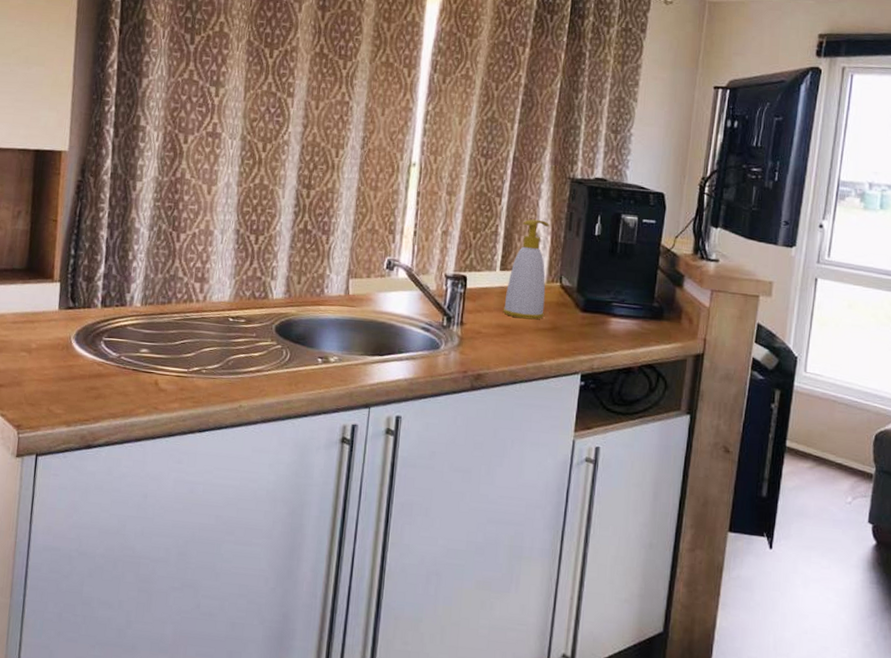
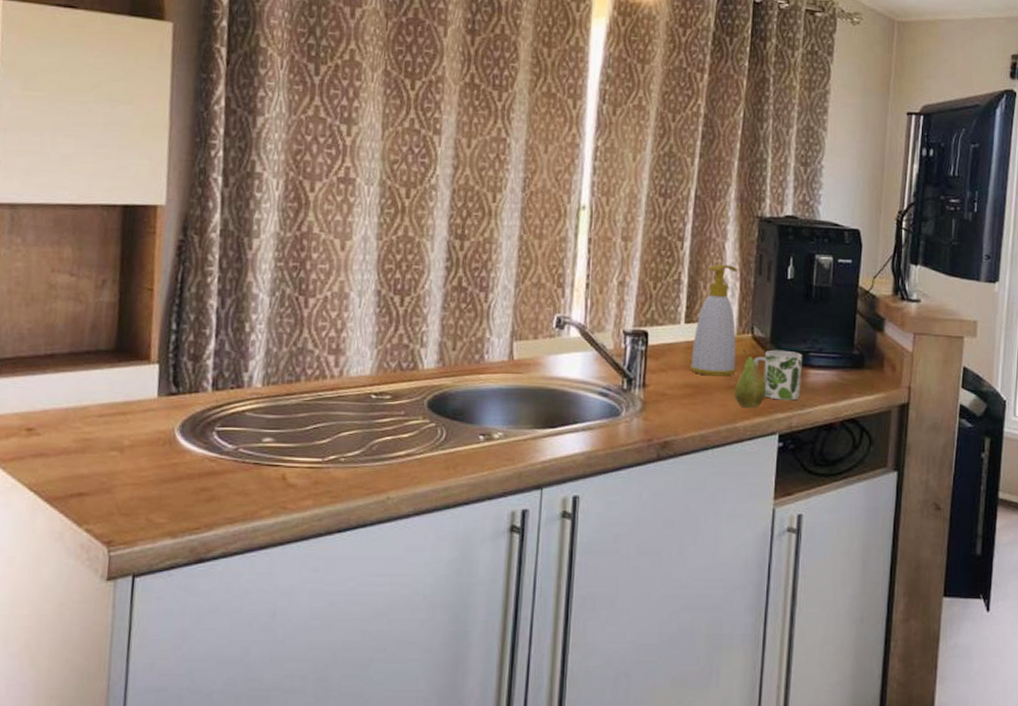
fruit: none [542,297,572,350] -> present [735,350,767,409]
mug: none [561,298,606,345] -> present [754,349,803,401]

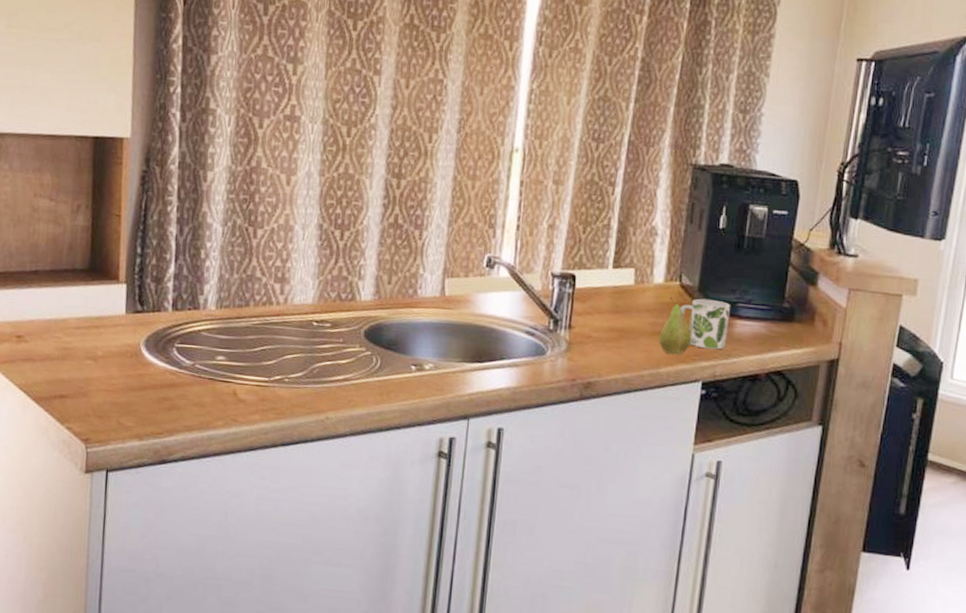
soap bottle: present [689,264,737,377] -> none [615,211,668,323]

